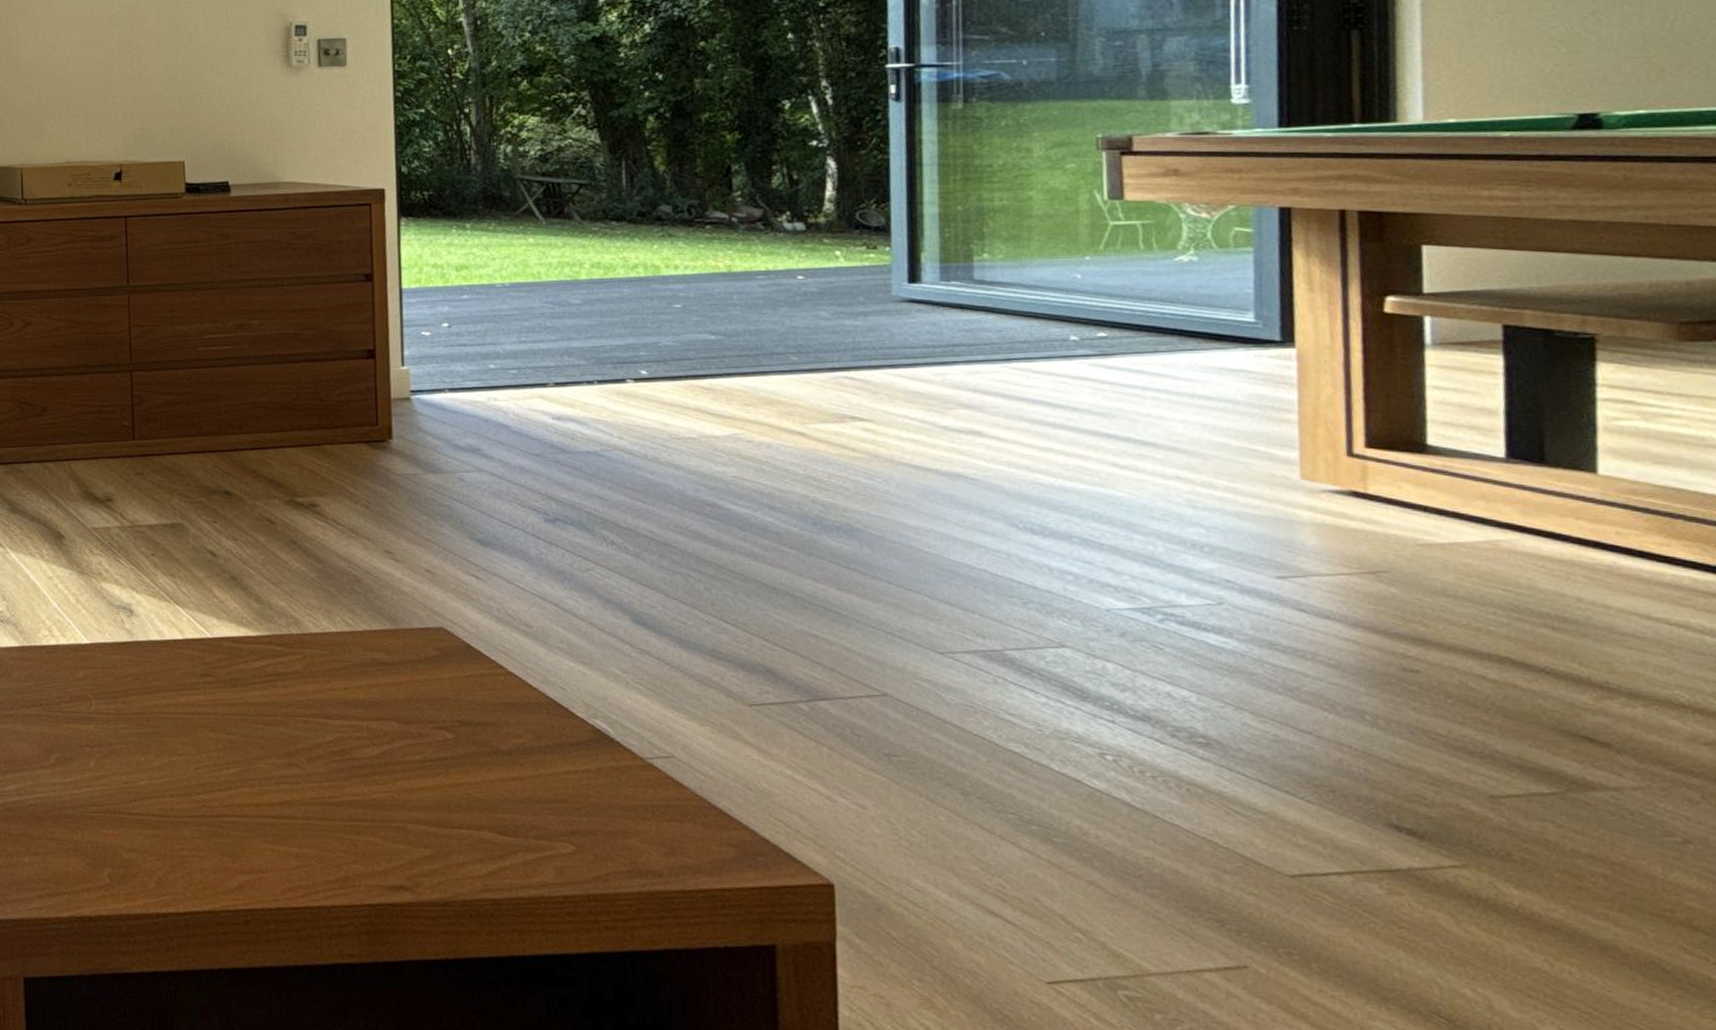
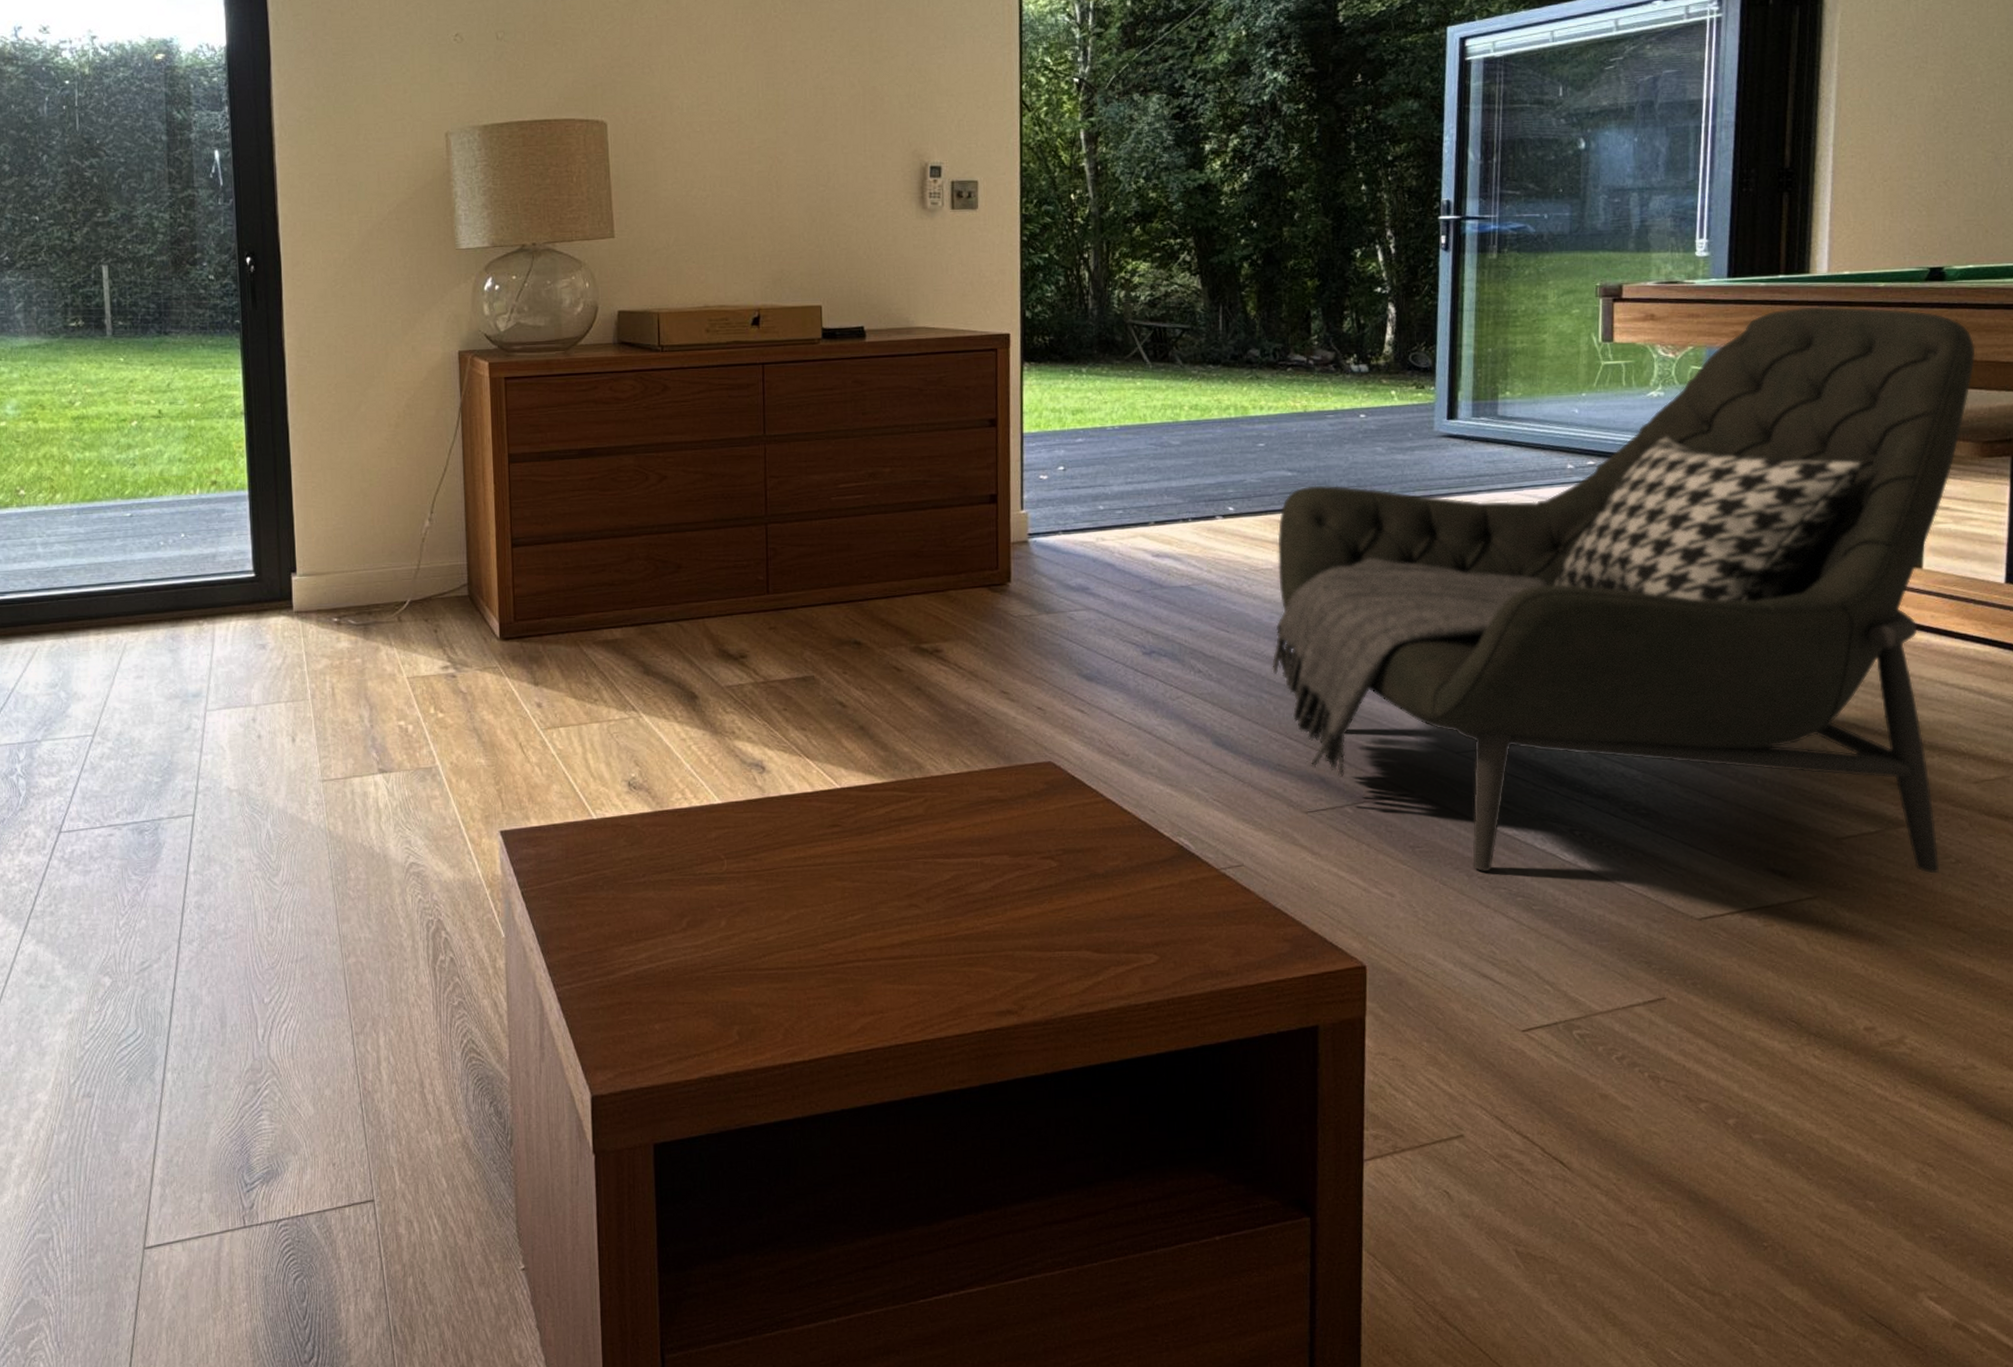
armchair: none [700,159,1659,854] -> present [1272,306,1976,874]

